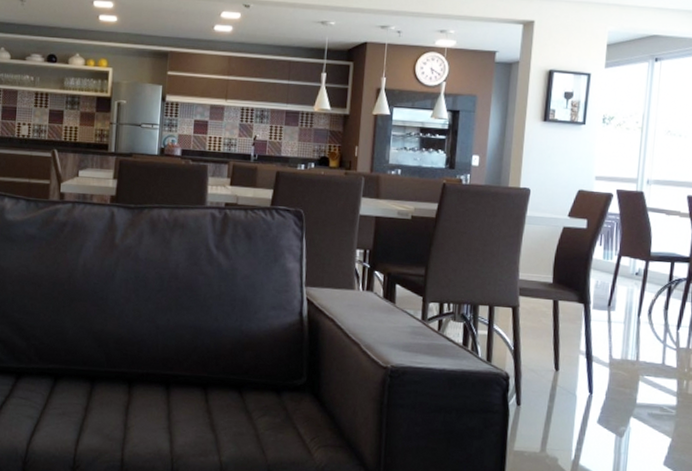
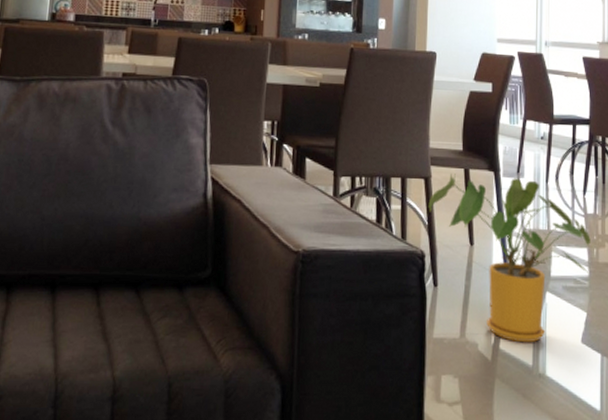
house plant: none [515,304,681,462] -> present [428,173,591,343]

